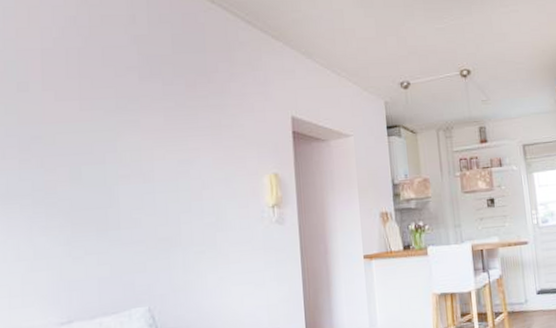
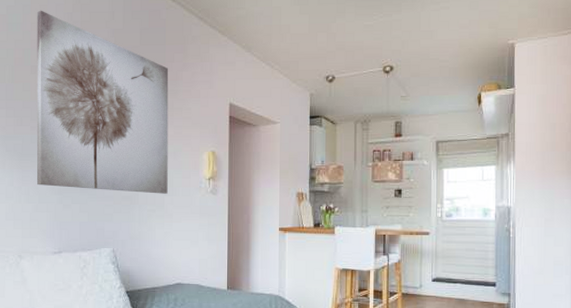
wall art: none [24,13,220,236] -> present [36,10,169,194]

